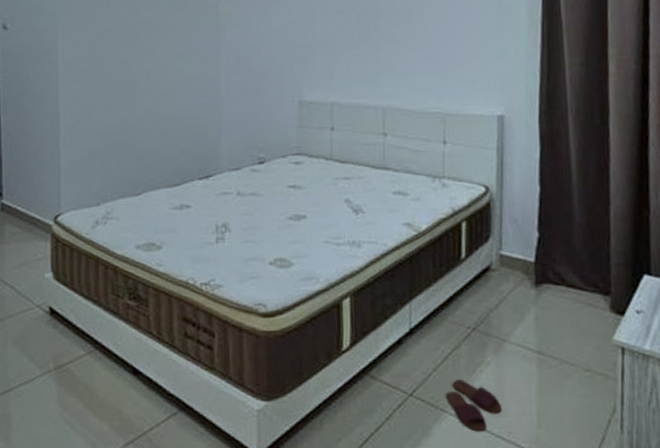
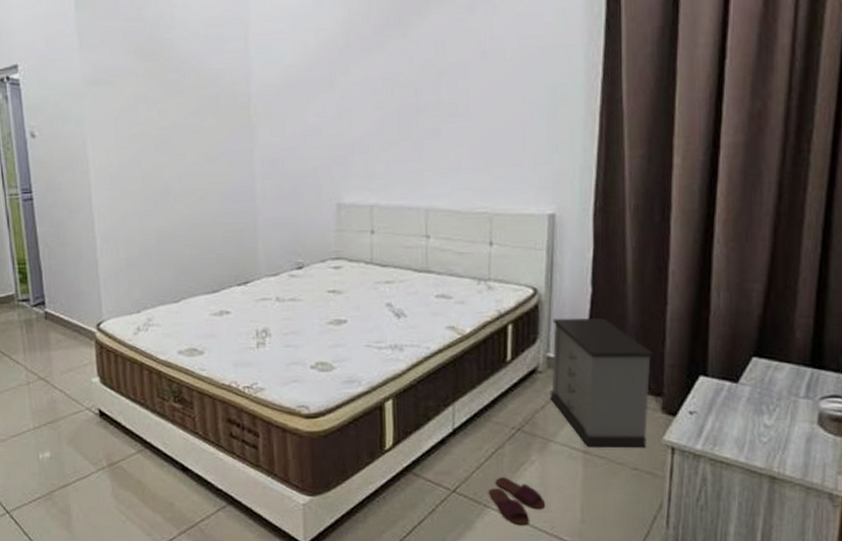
nightstand: none [503,216,600,349] -> present [550,318,654,449]

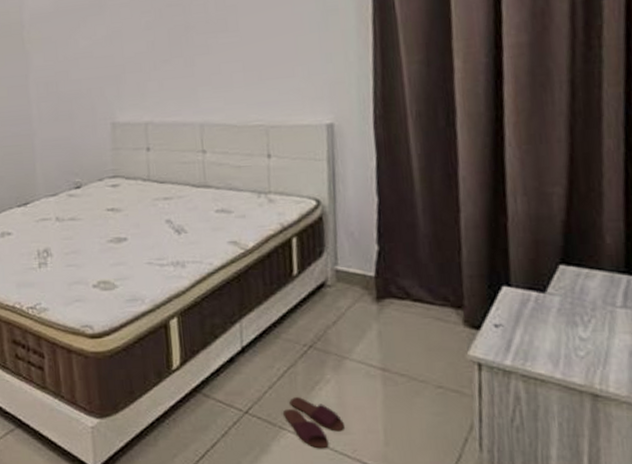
nightstand: present [550,318,654,449] -> none [338,228,450,366]

